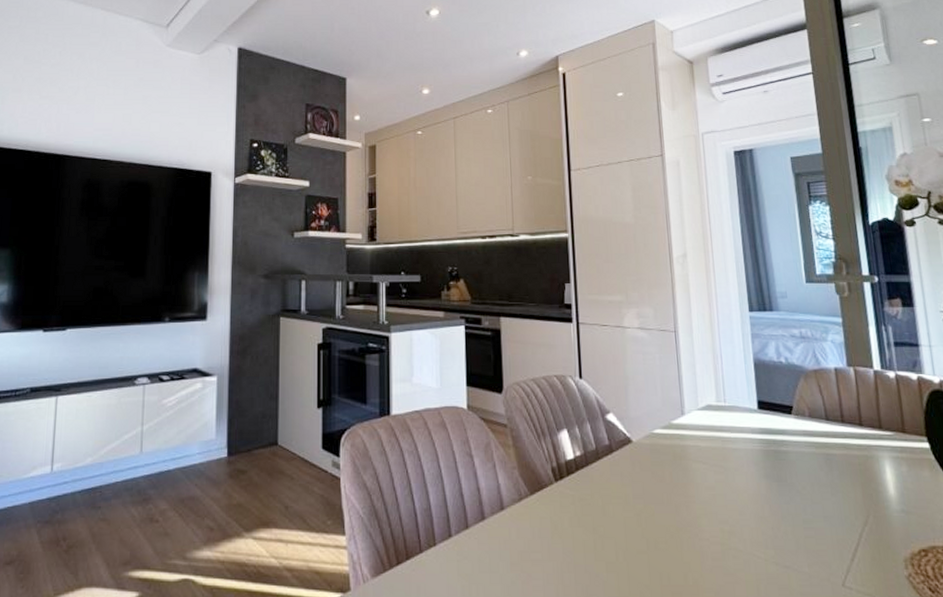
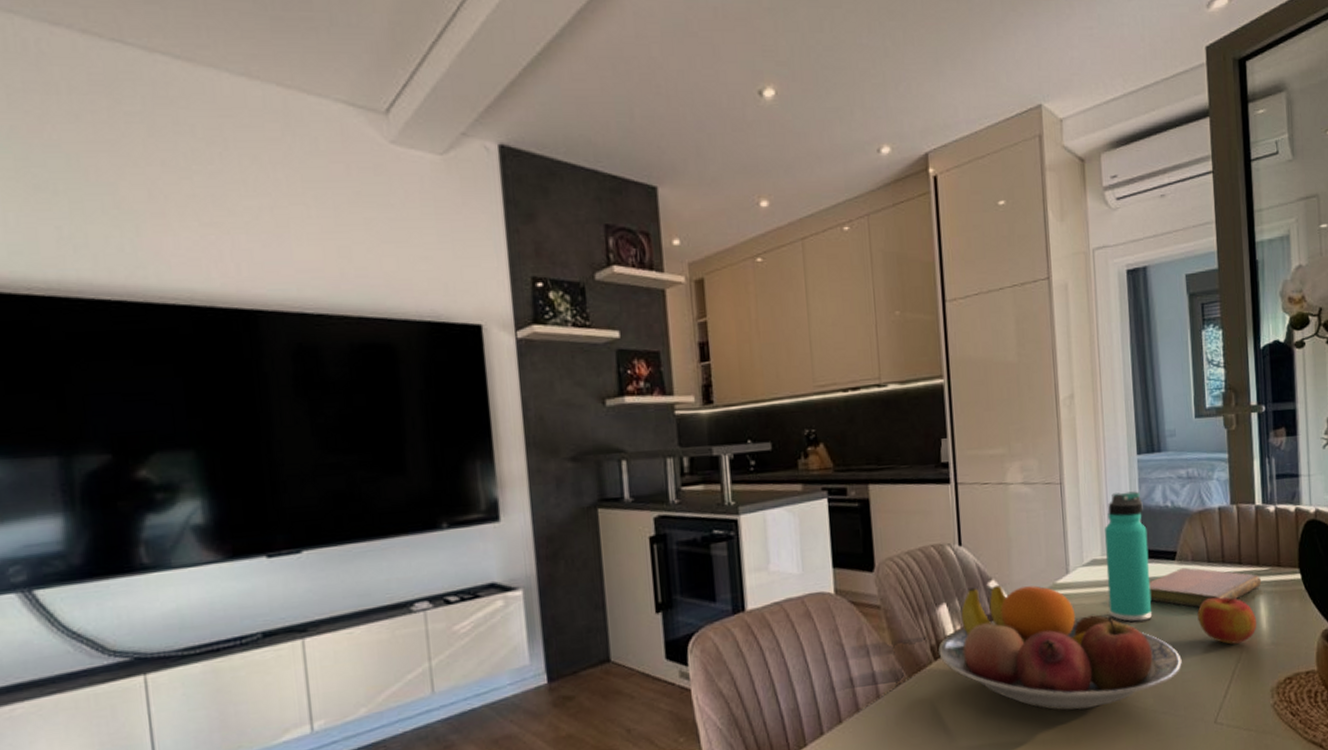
fruit bowl: none [559,418,804,550] -> present [938,584,1182,711]
thermos bottle: none [719,345,769,470] -> present [1104,491,1152,622]
notebook: none [765,422,886,463] -> present [1149,567,1262,607]
apple: none [817,456,884,506] -> present [1197,597,1257,645]

